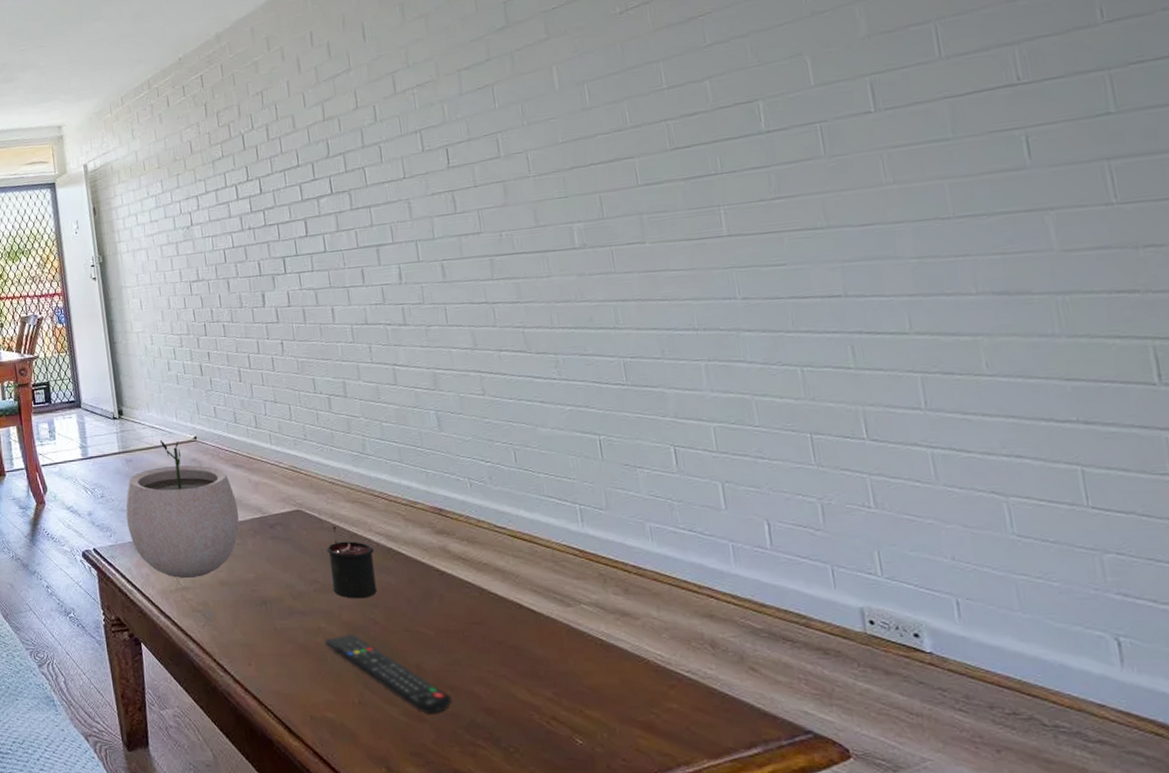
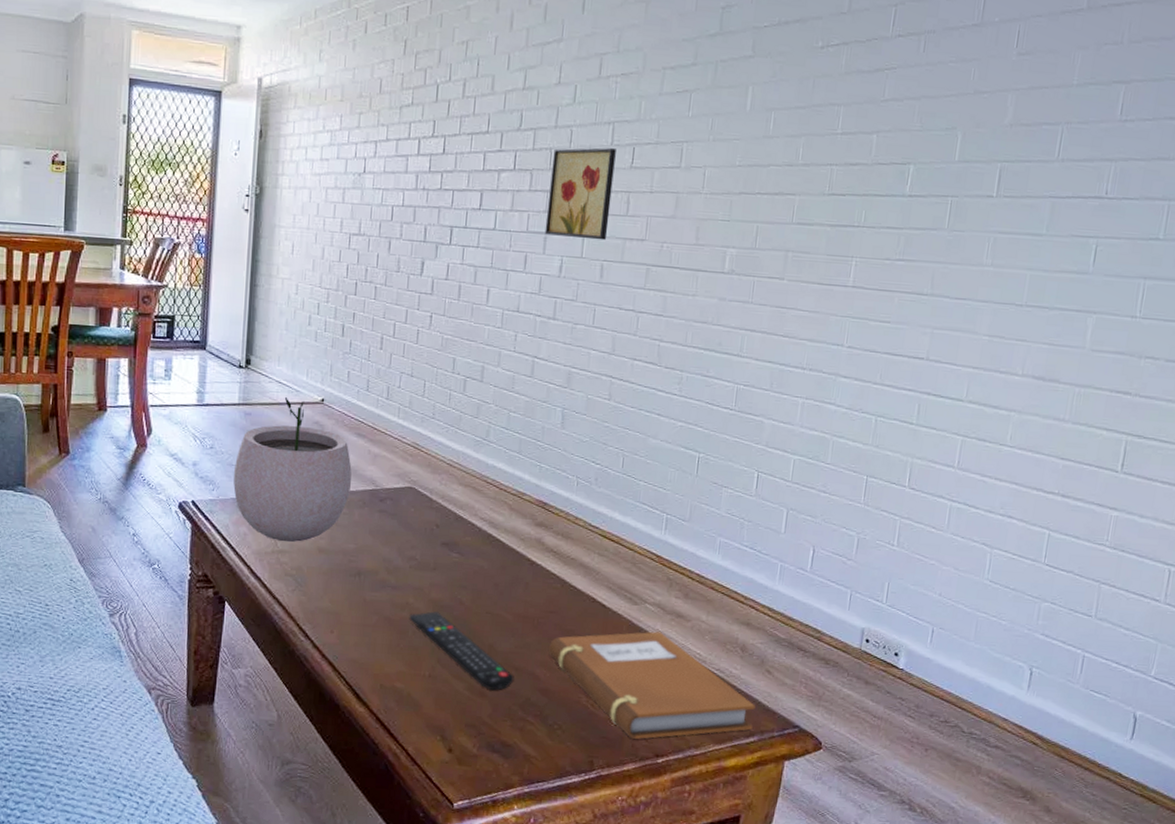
candle: present [326,526,377,599] -> none [428,506,475,579]
wall art: none [366,154,440,247] -> present [544,147,616,241]
notebook: none [482,634,752,760] -> present [549,631,756,740]

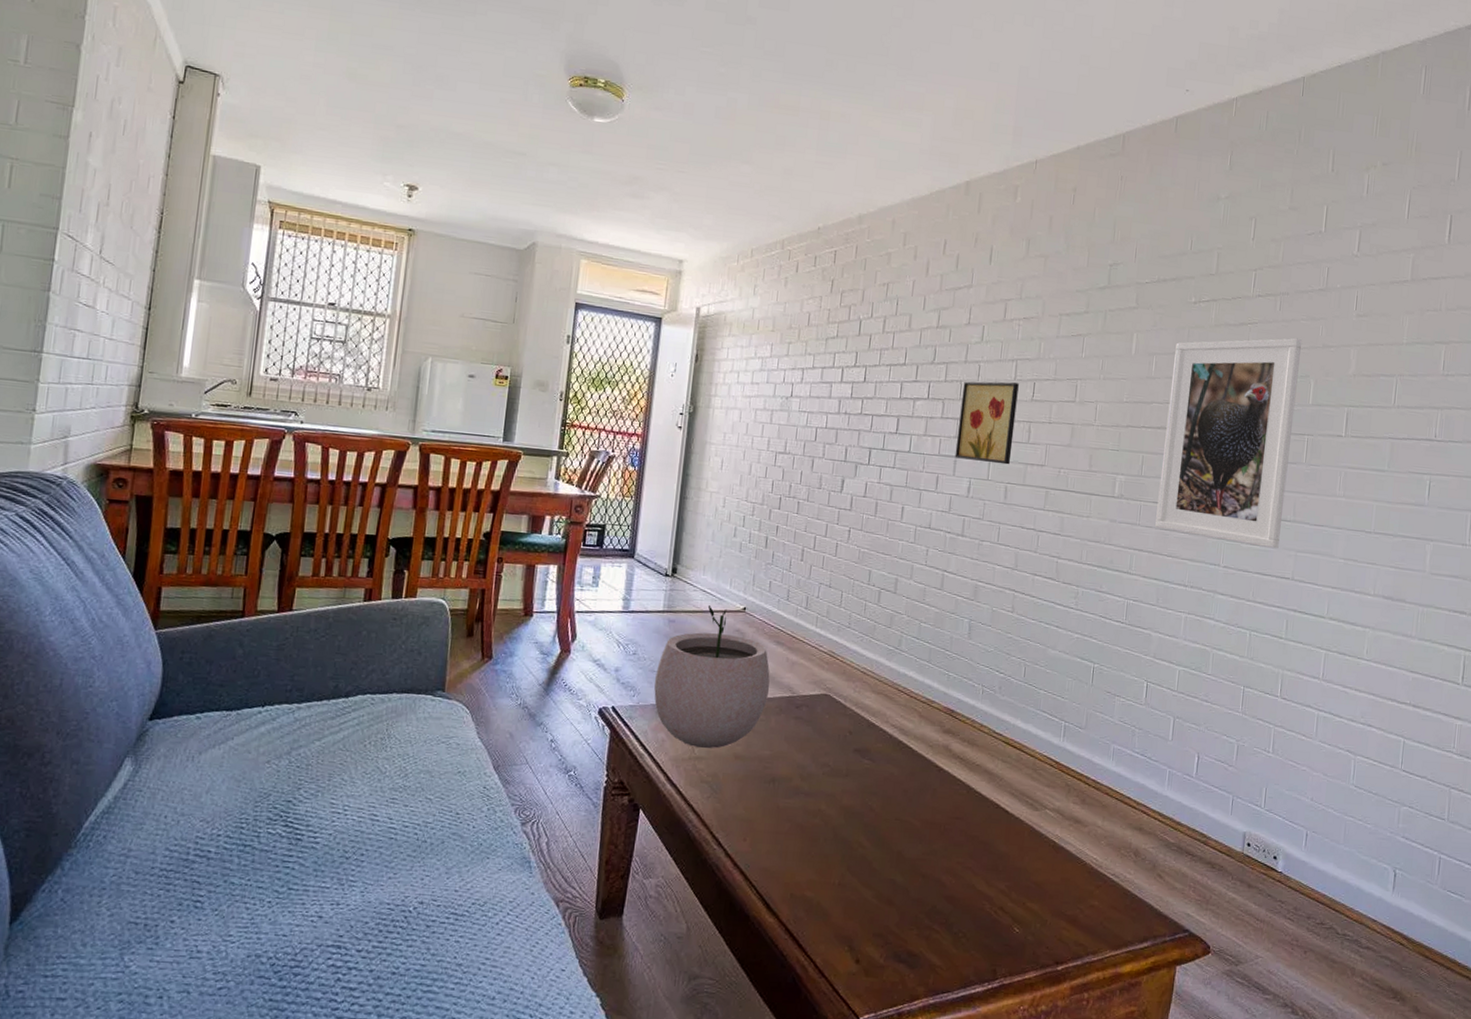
remote control: present [409,611,514,691] -> none [820,818,921,899]
notebook: present [549,631,756,740] -> none [954,837,1148,947]
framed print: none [770,83,950,326] -> present [1155,338,1303,549]

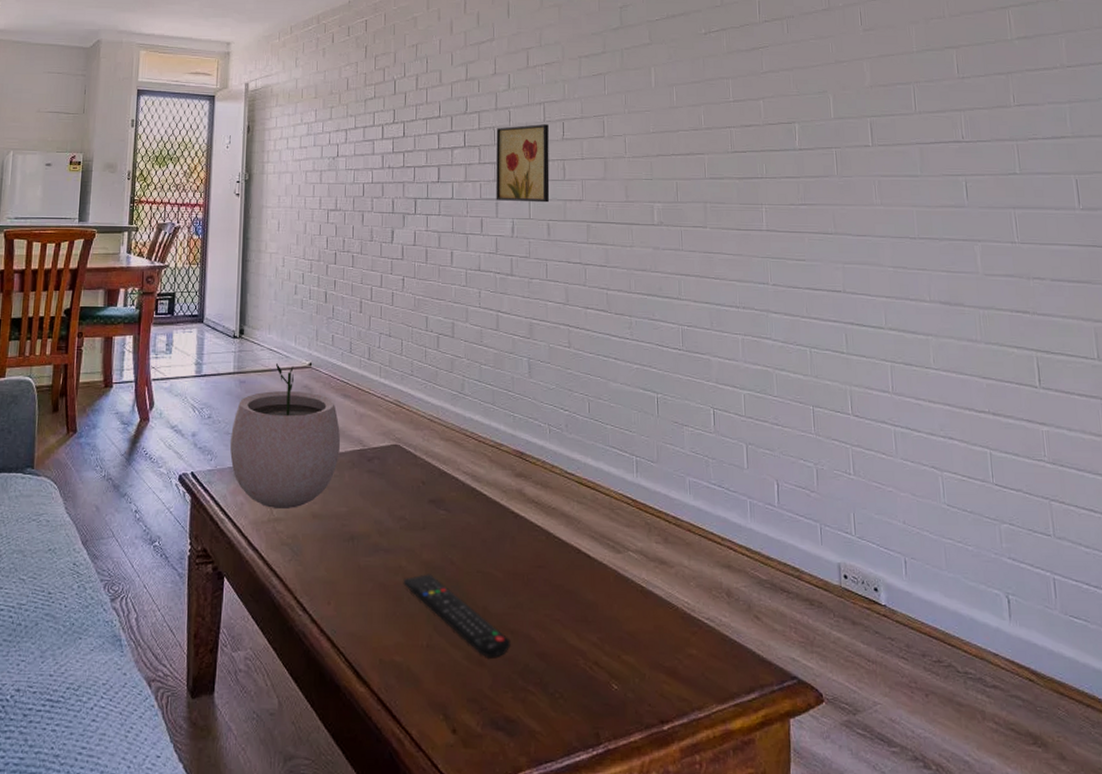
remote control: none [820,818,921,899] -> present [403,574,511,658]
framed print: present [1155,338,1303,549] -> none [693,57,825,263]

